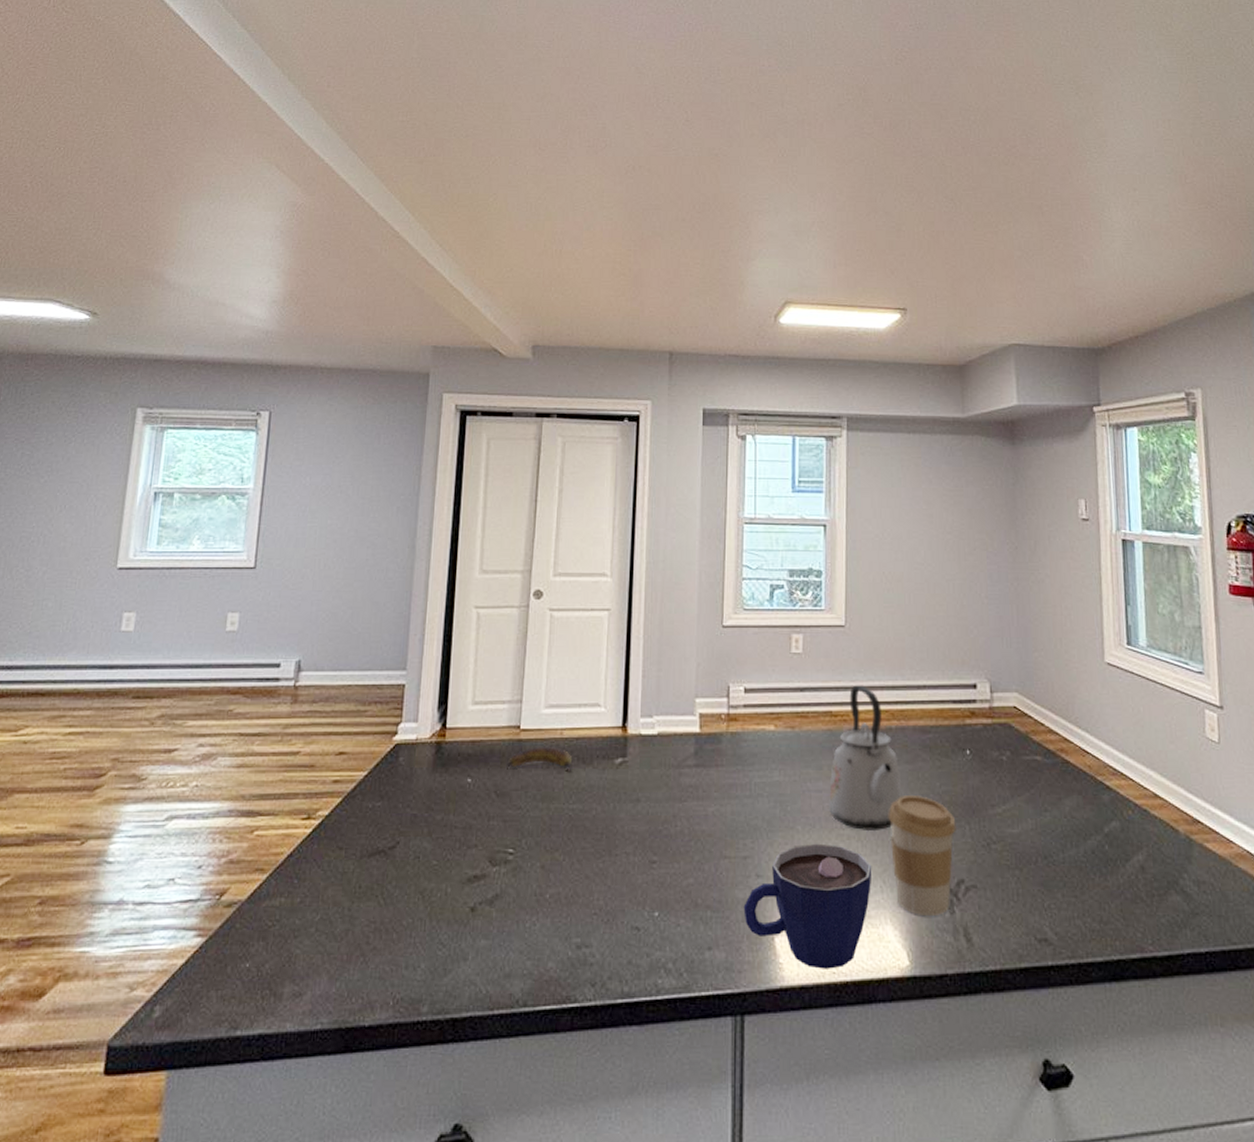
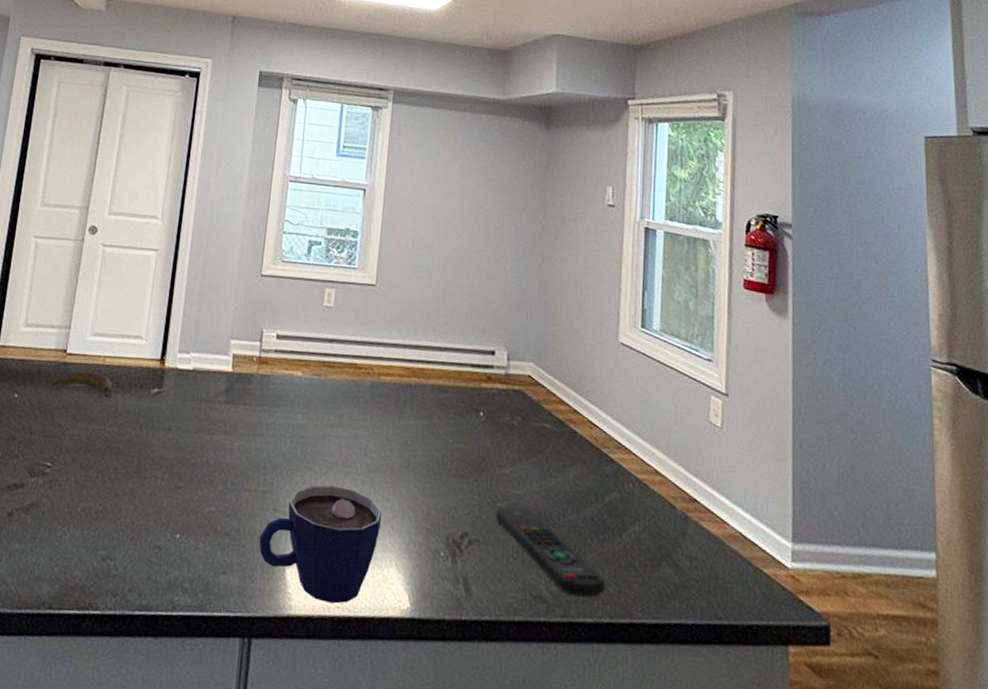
kettle: present [828,685,902,832] -> none [345,341,417,480]
coffee cup: present [888,794,956,917] -> none [401,447,465,565]
remote control: none [991,846,1112,935] -> present [495,506,605,598]

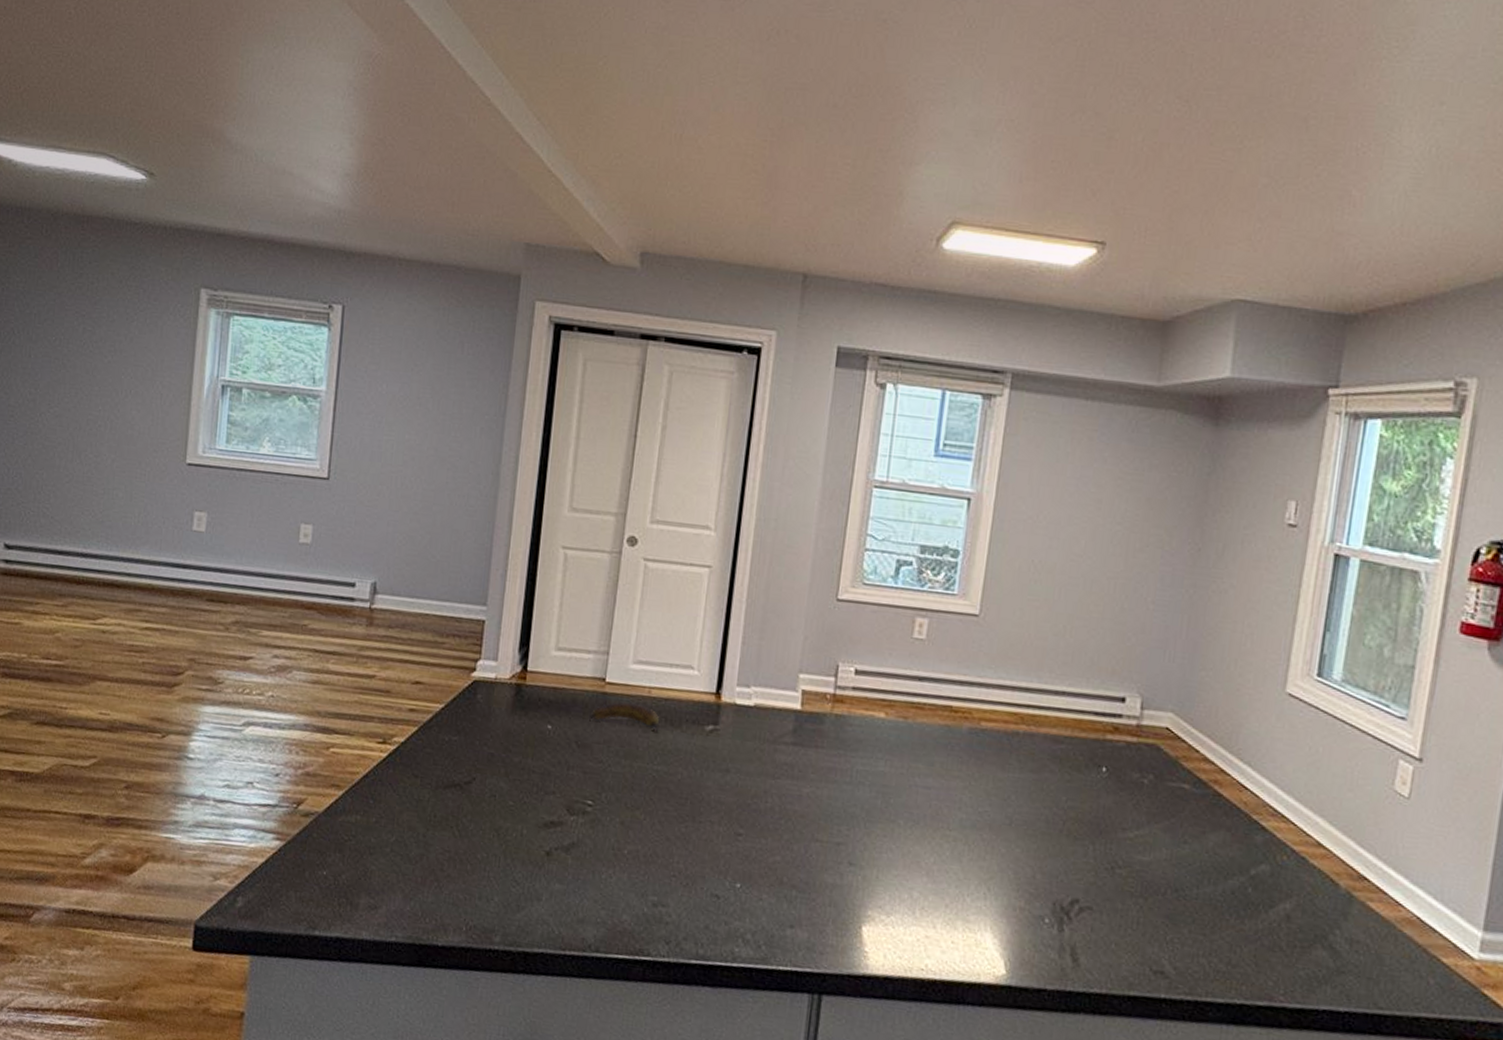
cup: present [259,484,383,604] -> none [831,839,978,966]
remote control: present [495,506,605,598] -> none [1113,873,1243,976]

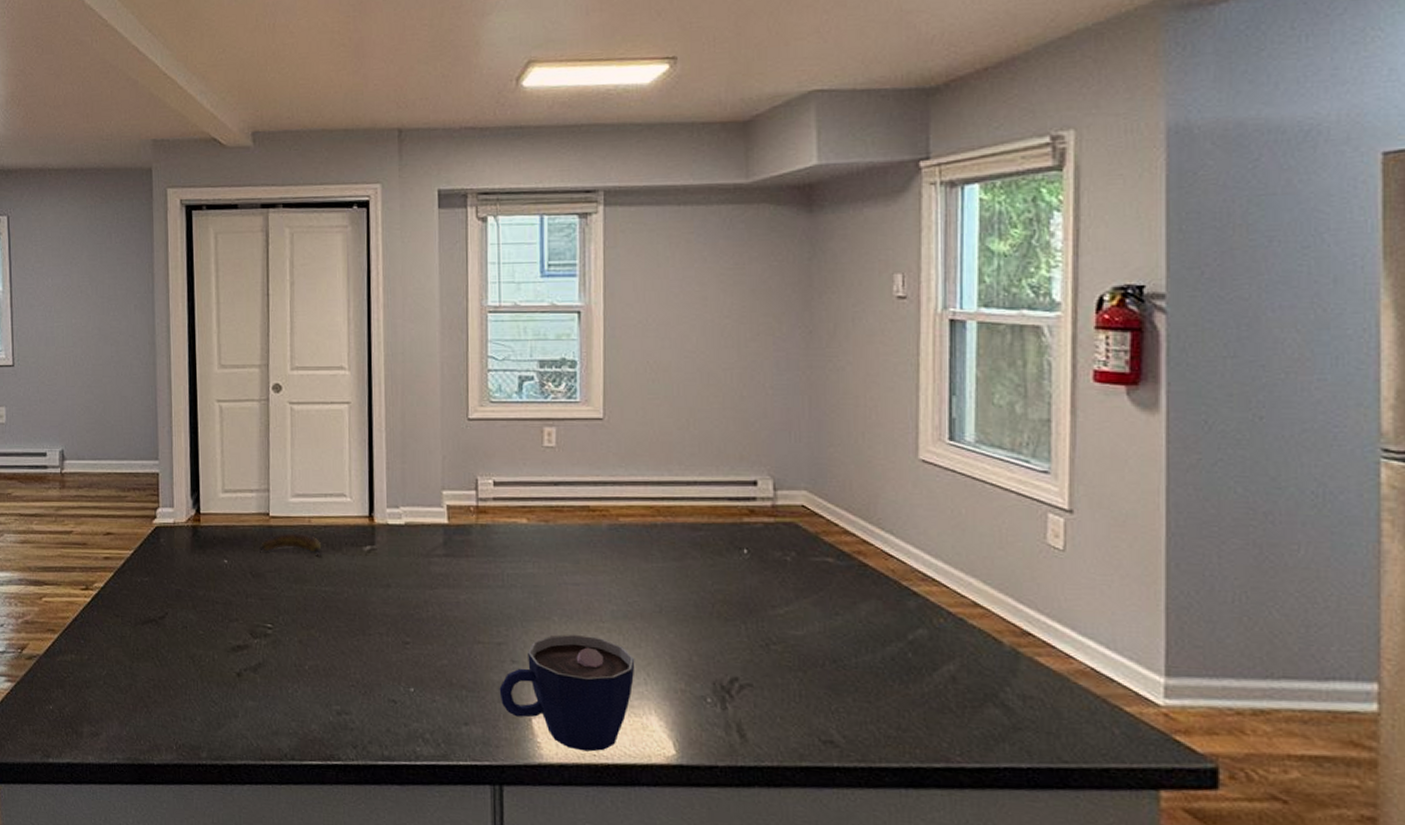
cup: none [831,839,978,966] -> present [499,634,635,752]

